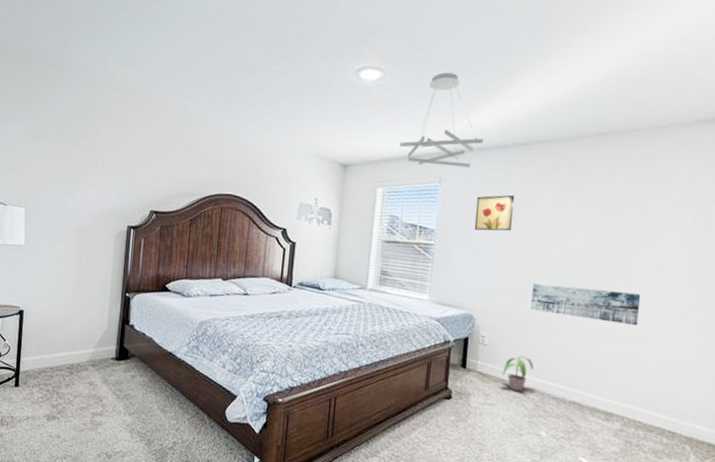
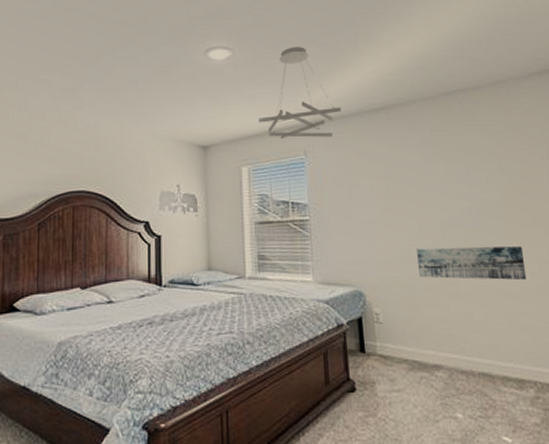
wall art: present [474,194,515,232] -> none [344,160,385,200]
potted plant: present [502,356,534,392] -> none [404,330,435,371]

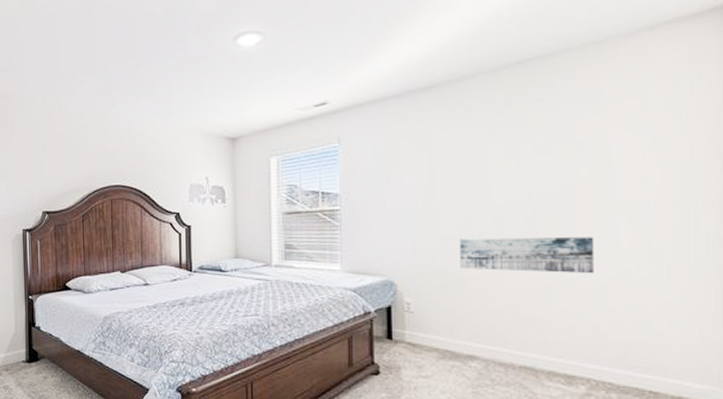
ceiling light fixture: present [259,47,341,140] -> none [290,23,383,127]

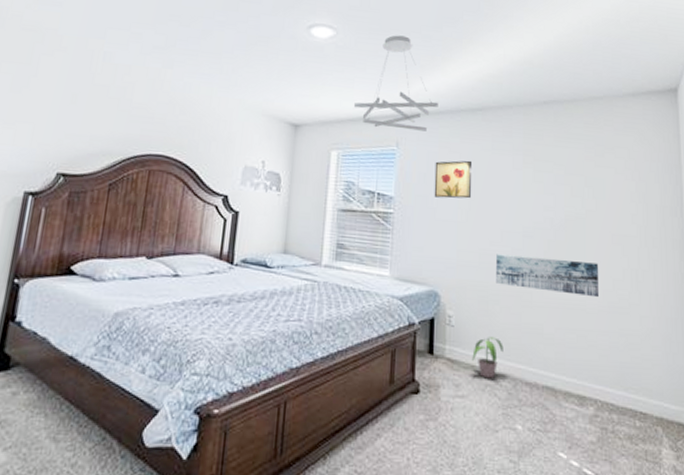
ceiling light fixture: none [290,23,383,127] -> present [354,35,439,132]
wall art: none [382,144,428,189] -> present [434,160,473,199]
potted plant: none [435,321,472,360] -> present [472,337,503,379]

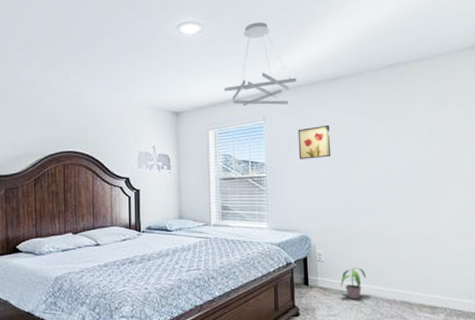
wall art: present [496,254,600,298] -> none [356,199,446,227]

